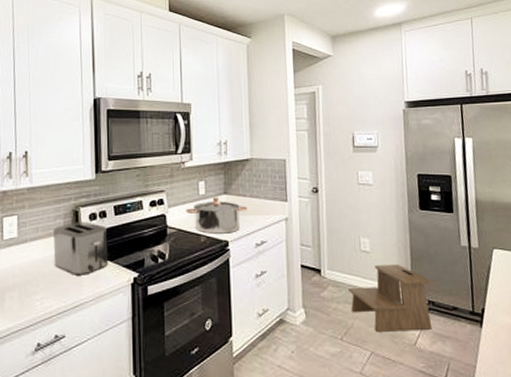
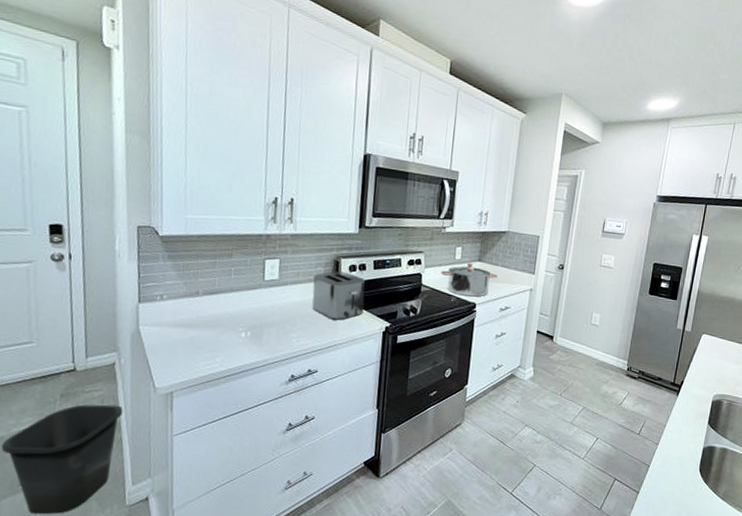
step stool: present [348,265,433,332] -> none [573,337,645,394]

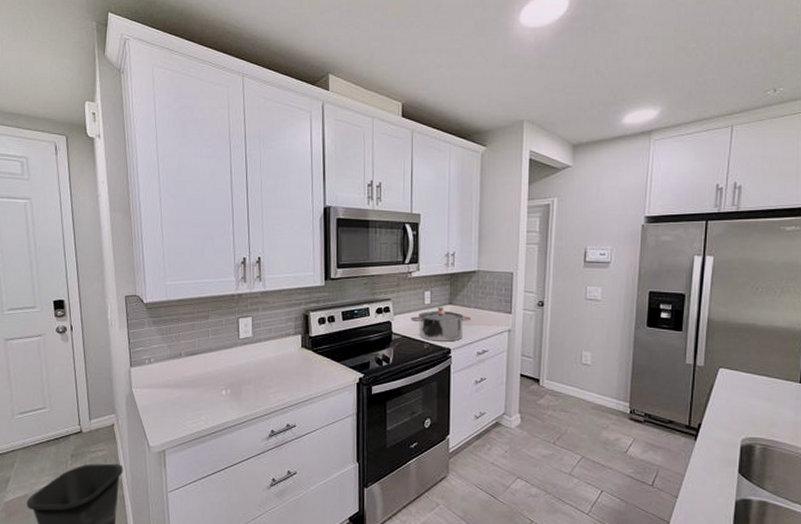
toaster: present [312,271,366,321] -> none [285,325,337,375]

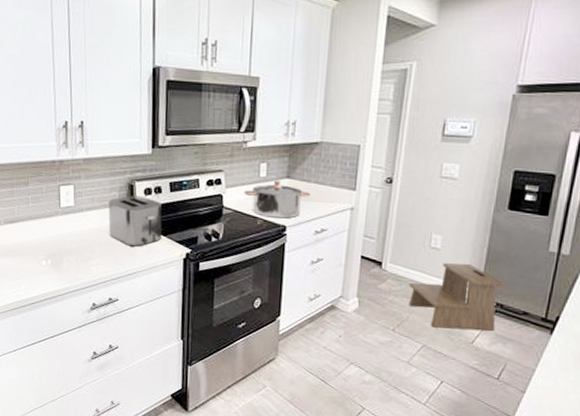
toaster: none [285,325,337,375] -> present [108,195,163,248]
step stool: none [565,378,650,440] -> present [409,263,505,331]

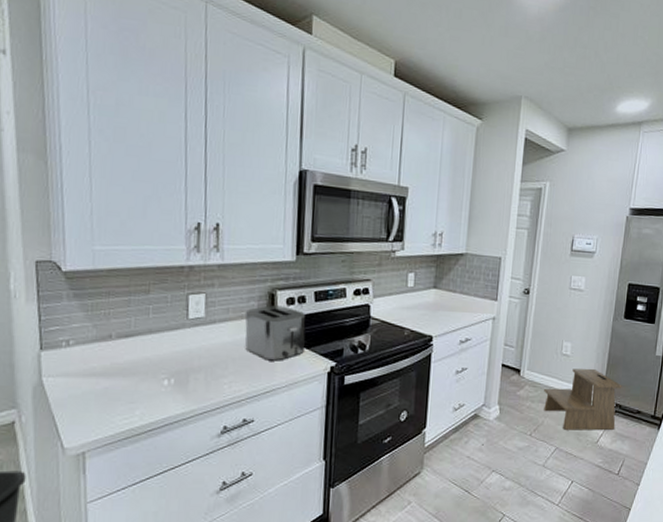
cooking pot: present [244,180,310,219] -> none [391,290,456,329]

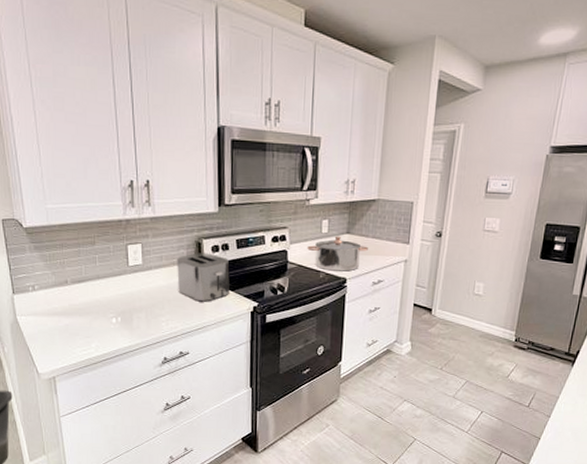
cooking pot: none [391,290,456,329] -> present [307,236,368,272]
step stool: present [544,369,622,431] -> none [455,308,536,366]

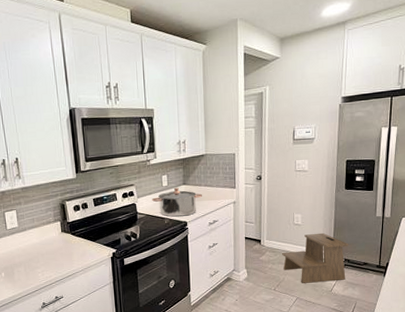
toaster: present [177,253,230,303] -> none [46,212,92,254]
step stool: none [455,308,536,366] -> present [282,233,349,283]

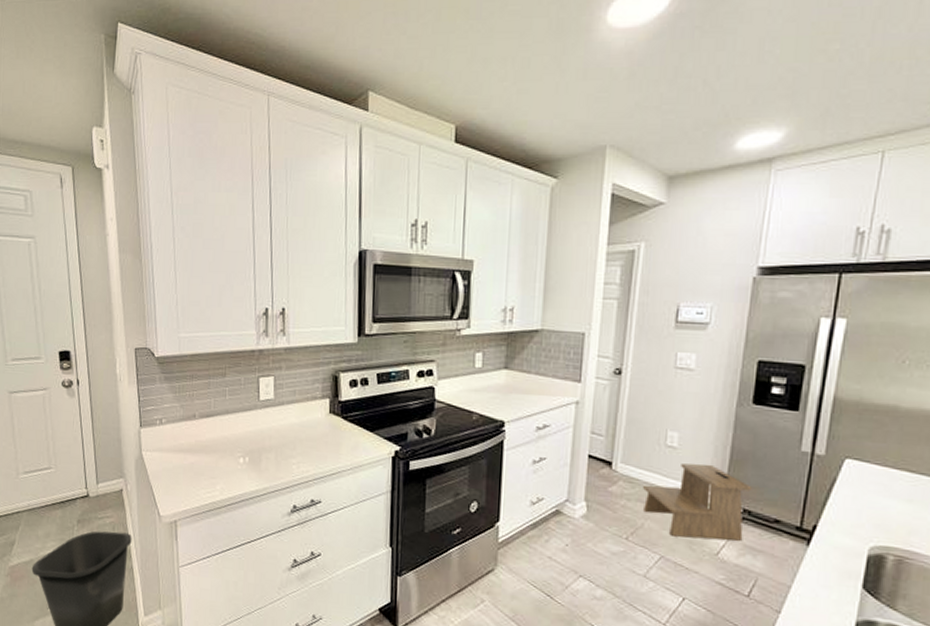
cooking pot: present [152,187,202,217] -> none [458,371,530,413]

